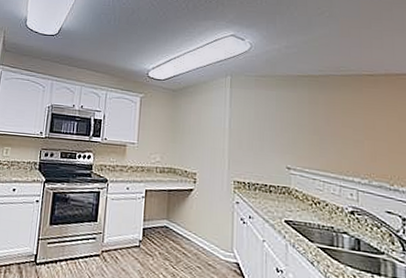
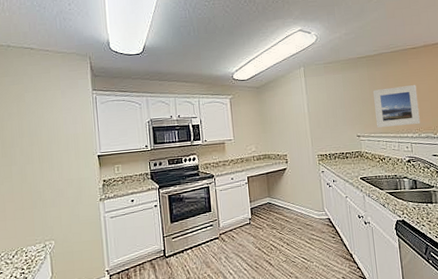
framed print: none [312,116,372,168] -> present [372,85,421,128]

